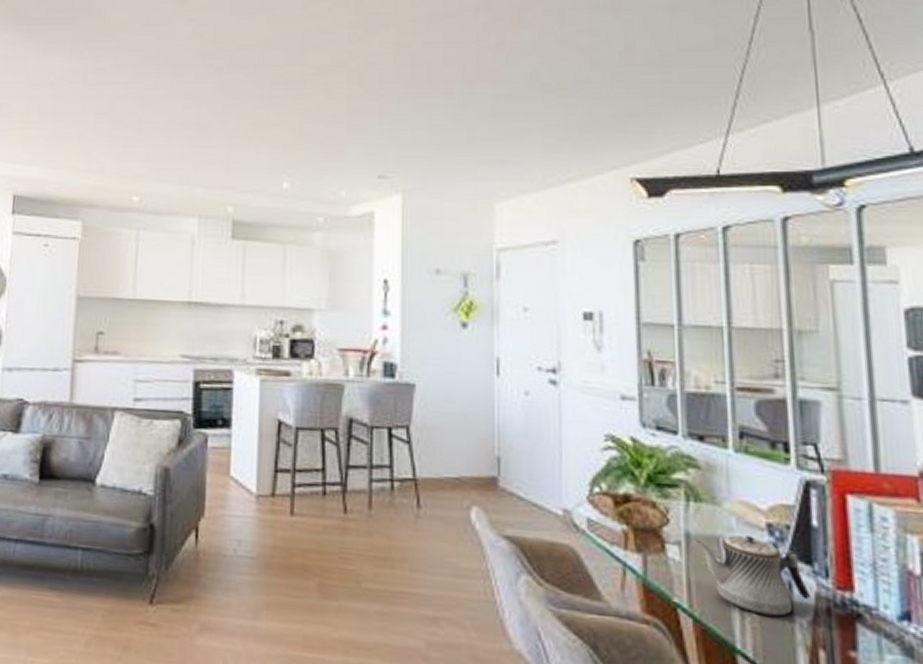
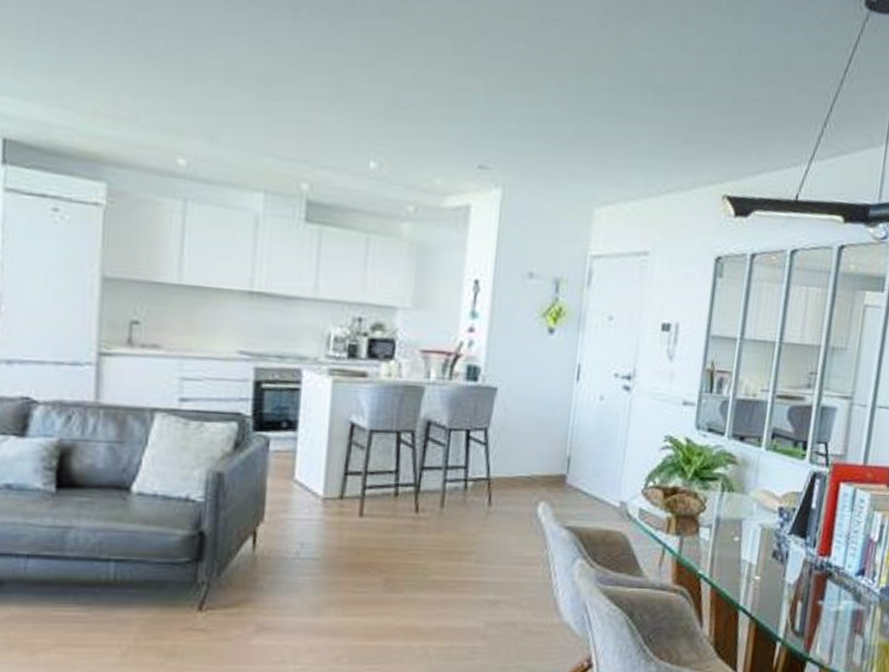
teapot: present [693,535,810,617] -> none [722,517,800,579]

